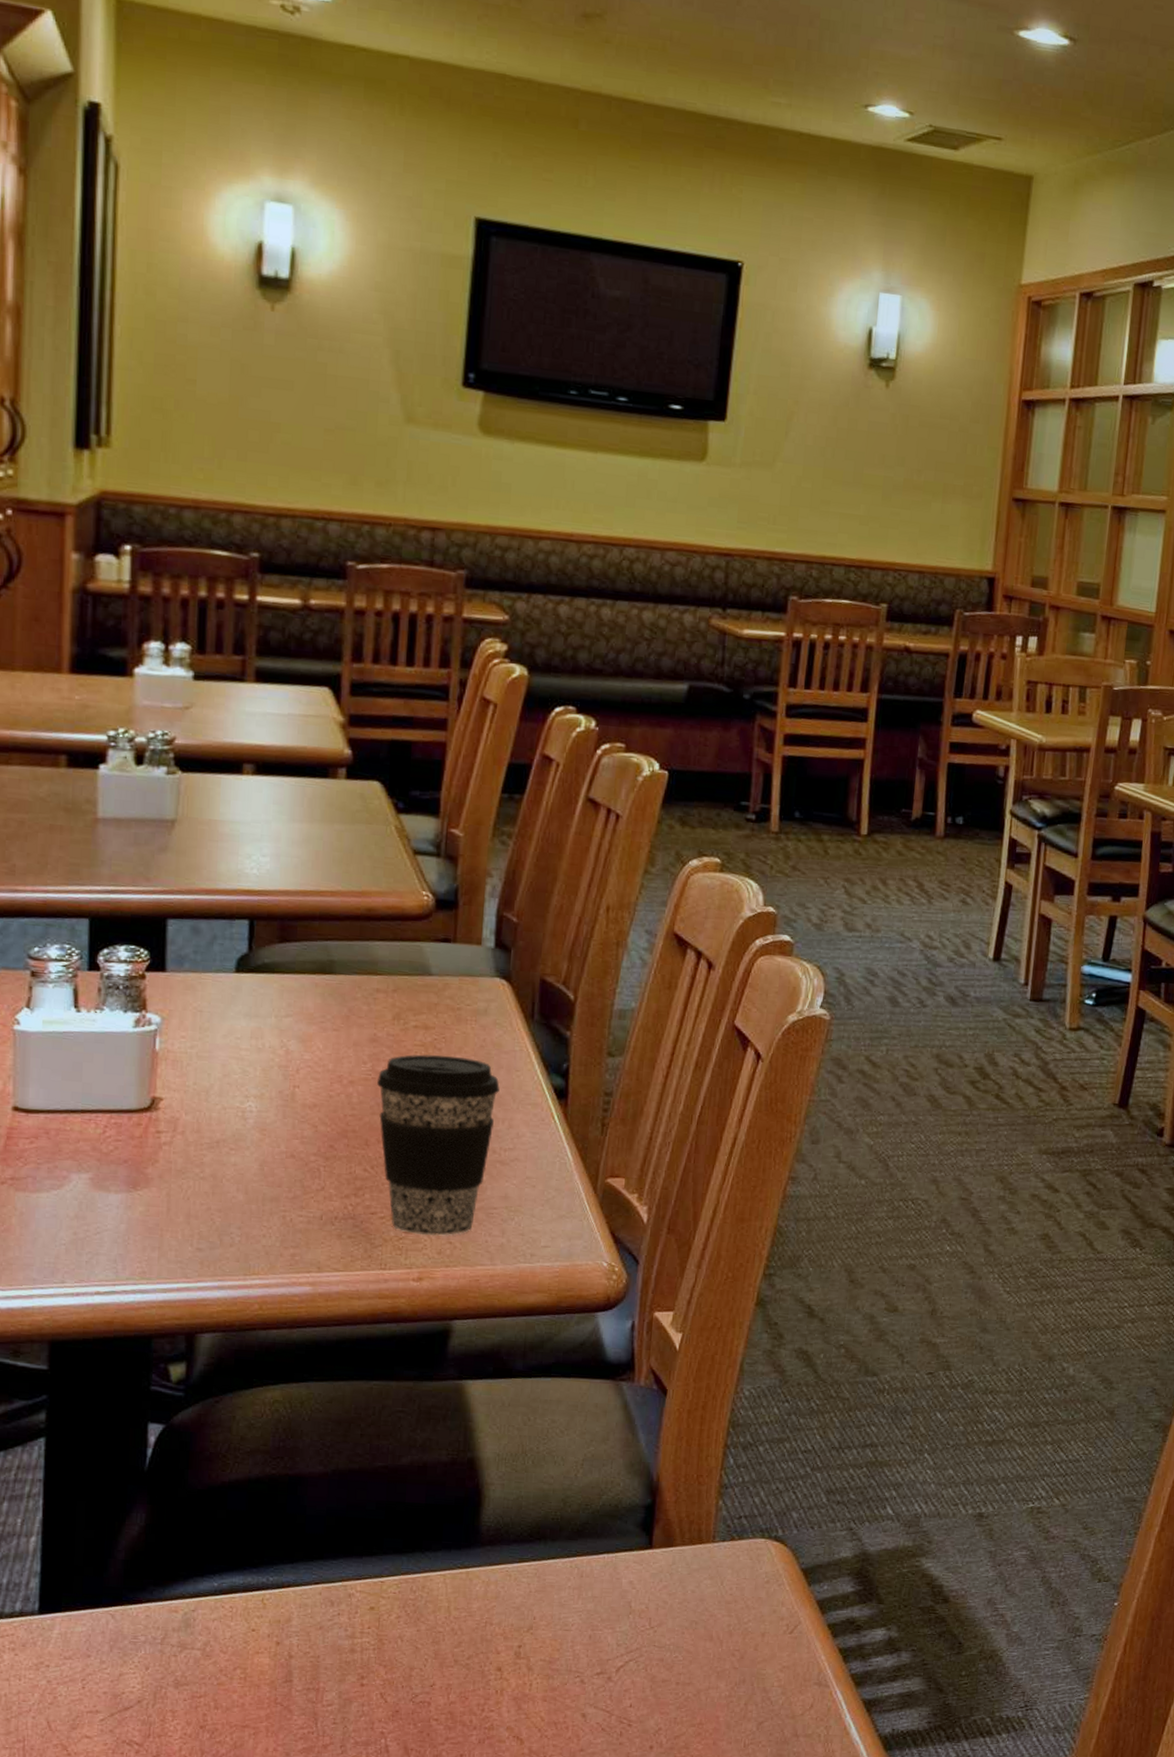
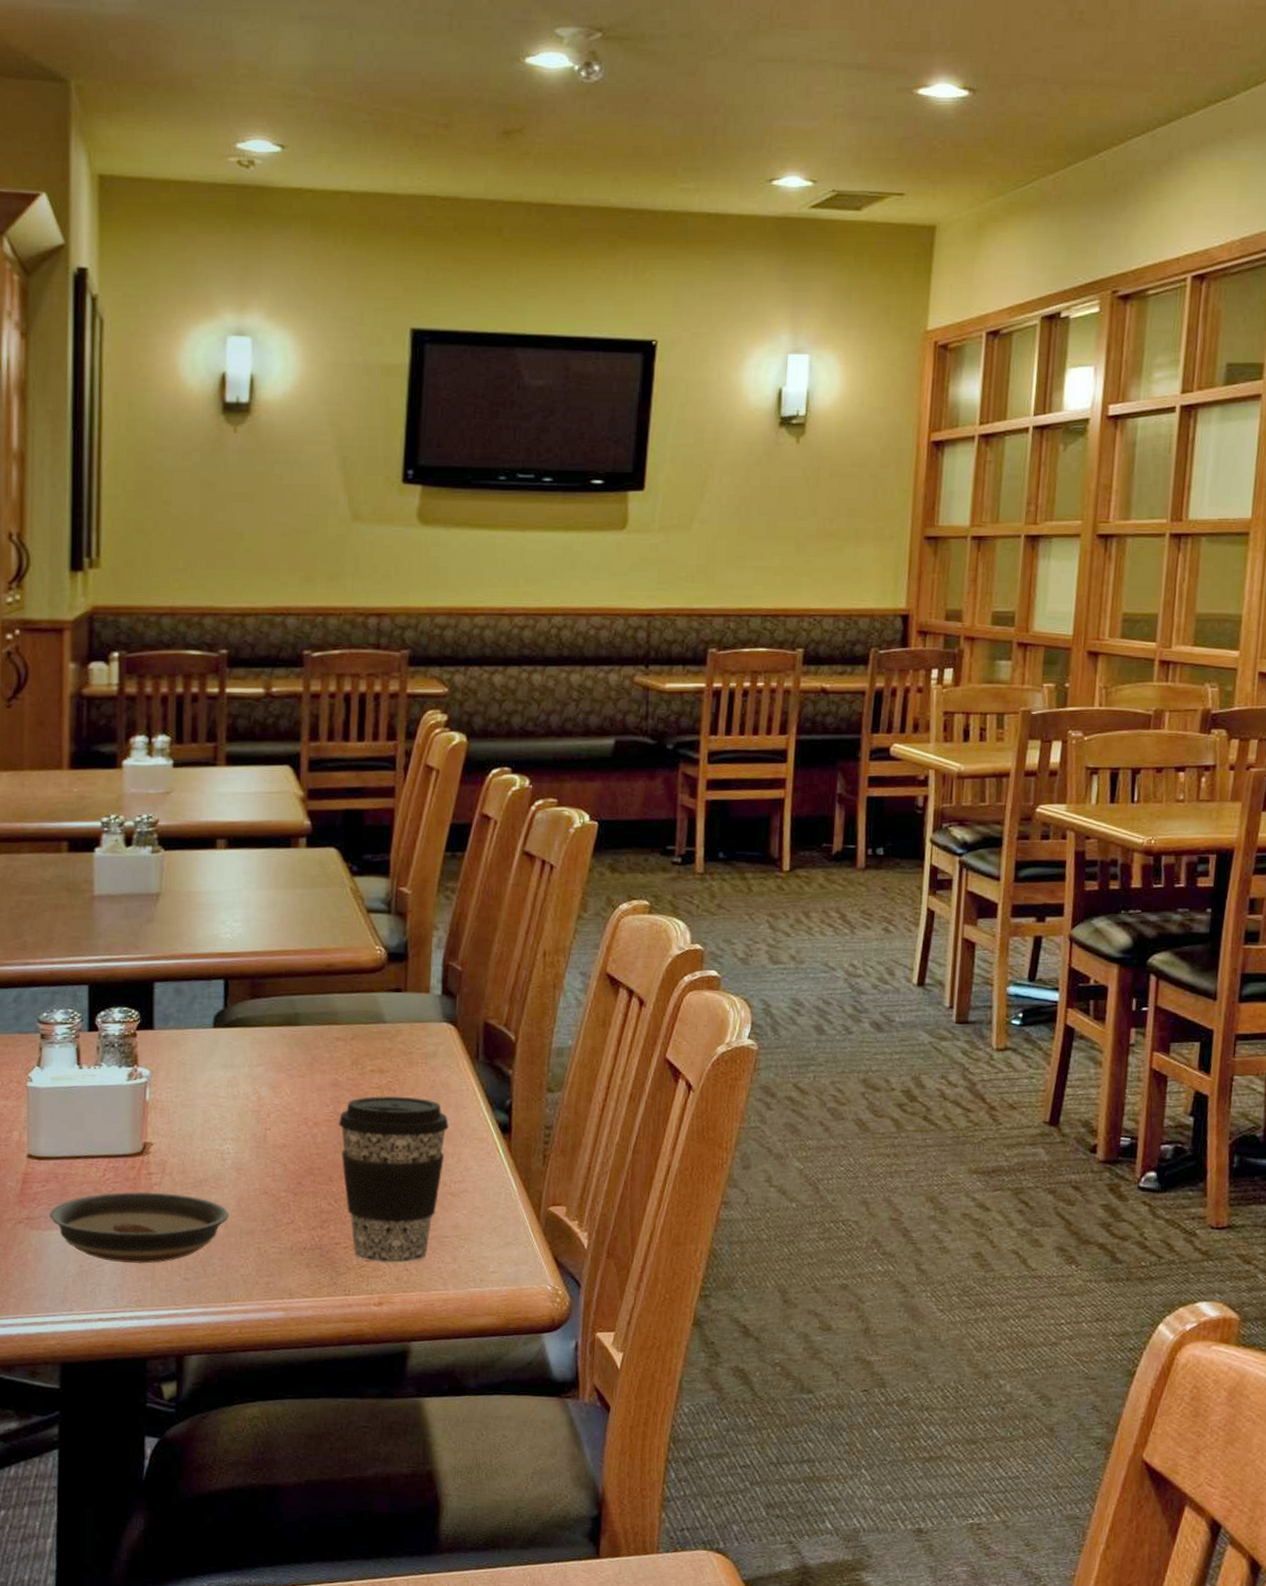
saucer: none [38,1151,250,1232] -> present [49,1192,229,1264]

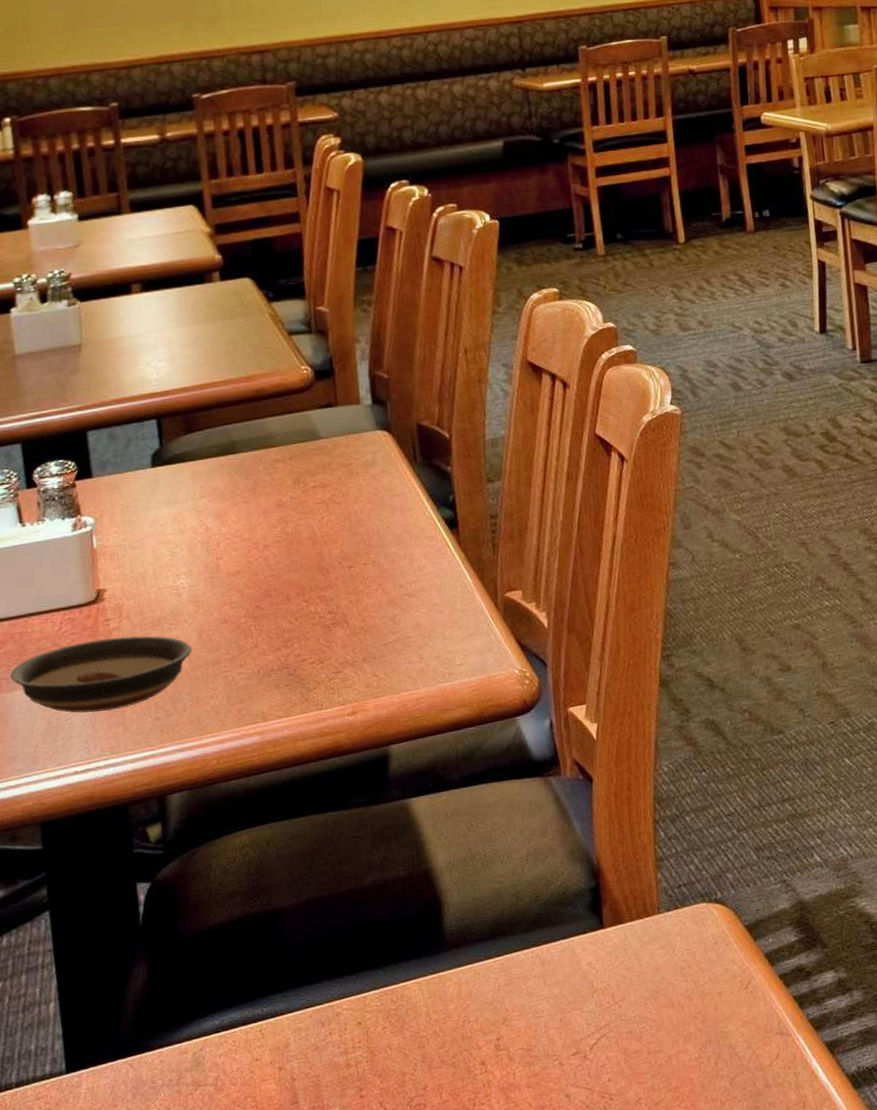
coffee cup: present [338,1096,449,1263] -> none [288,506,397,673]

